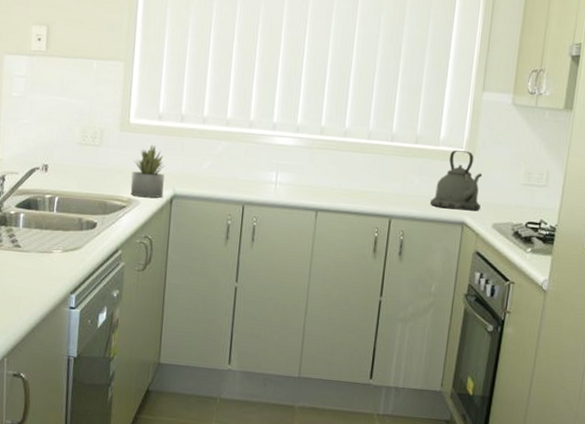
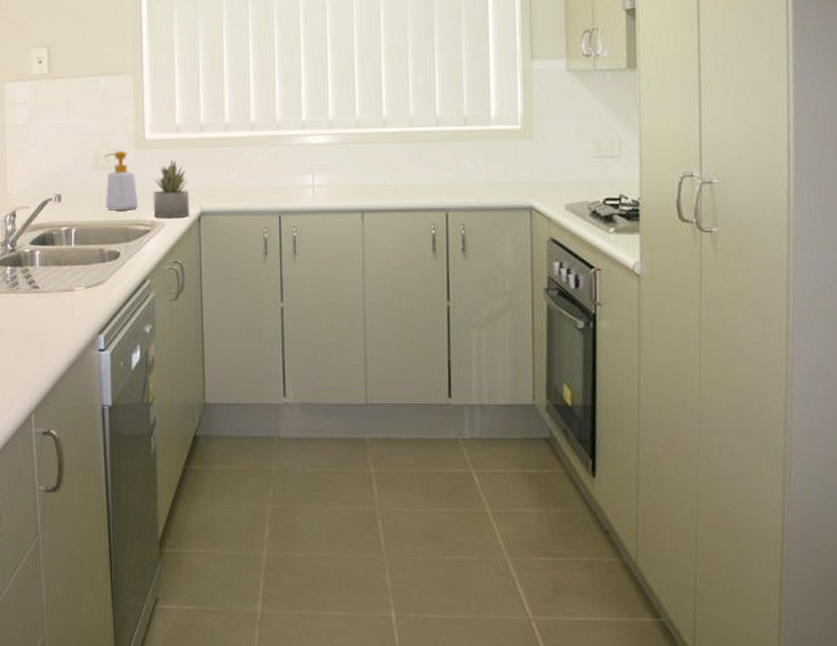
soap bottle: none [87,130,118,186] -> present [104,150,139,211]
kettle: present [429,150,483,211] -> none [489,127,548,194]

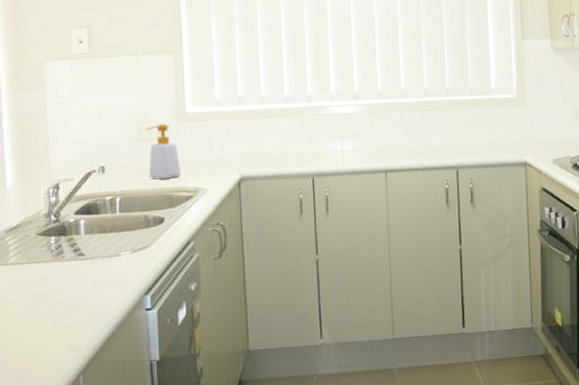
succulent plant: present [153,160,189,219] -> none [195,131,230,185]

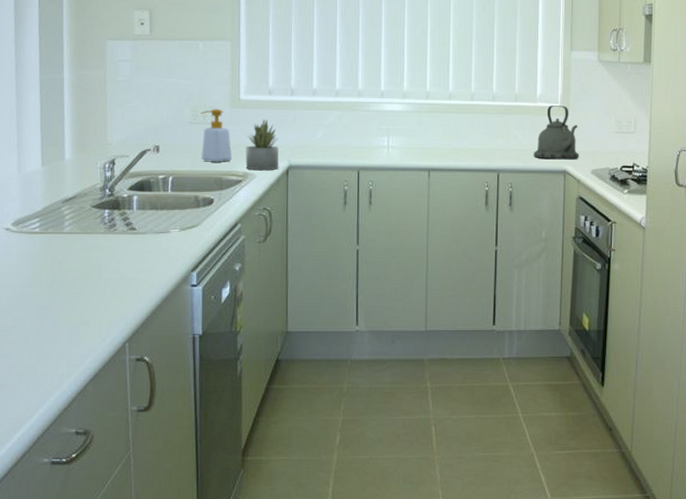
succulent plant: none [195,131,230,185] -> present [245,120,279,171]
kettle: none [491,96,539,152] -> present [533,105,579,160]

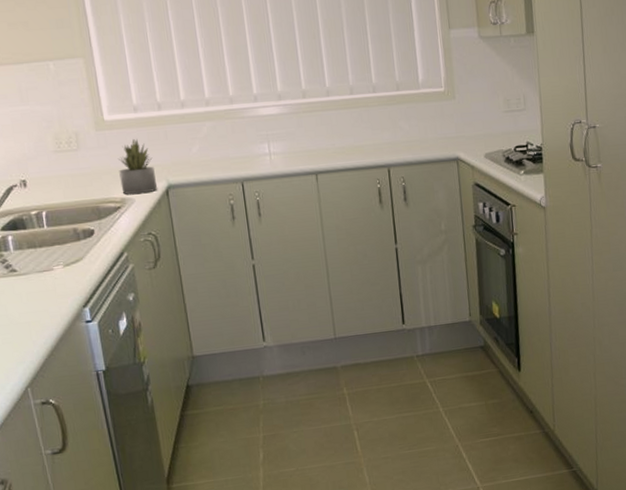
soap bottle: present [201,108,233,162] -> none [64,133,107,192]
kettle: present [533,105,579,160] -> none [422,89,470,148]

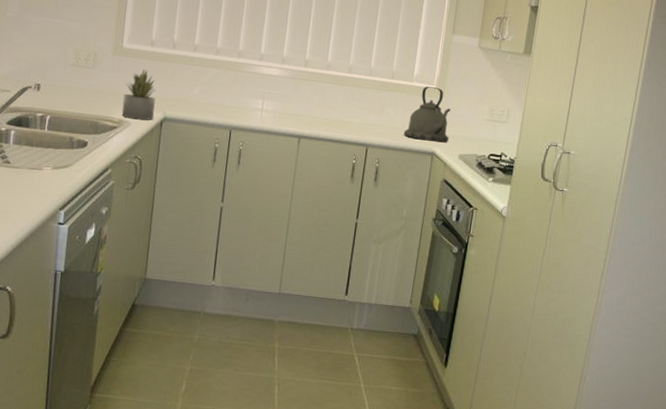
kettle: none [422,89,470,148] -> present [403,86,451,143]

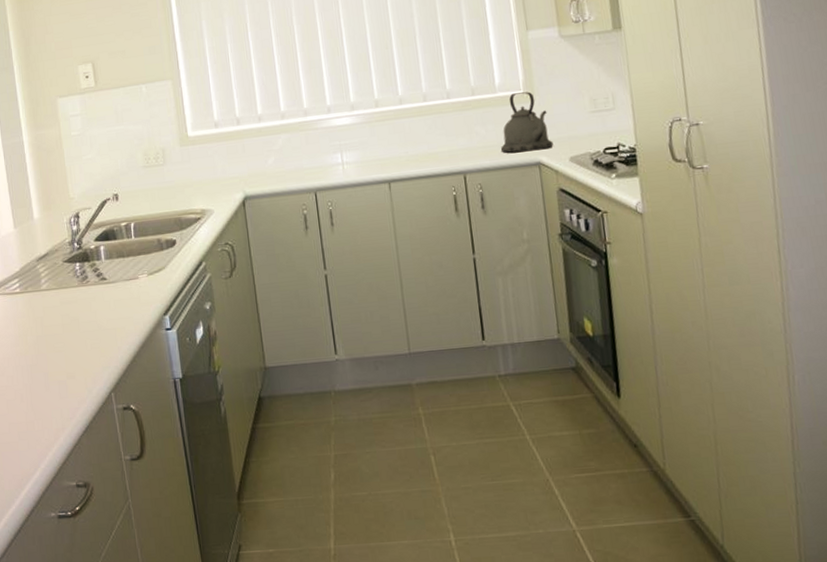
succulent plant: present [121,70,157,120] -> none [200,153,234,206]

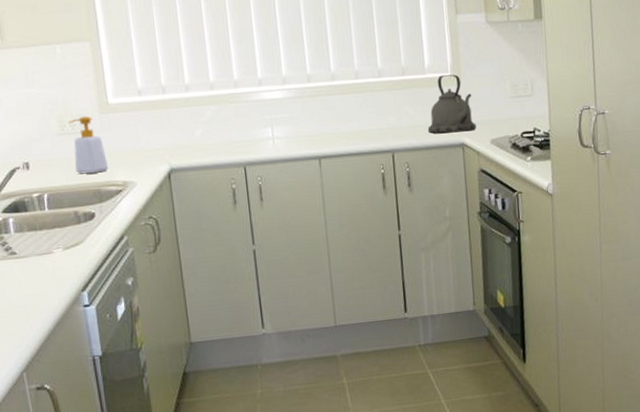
soap bottle: none [152,149,189,204] -> present [68,116,109,175]

